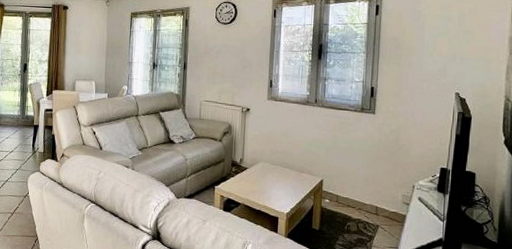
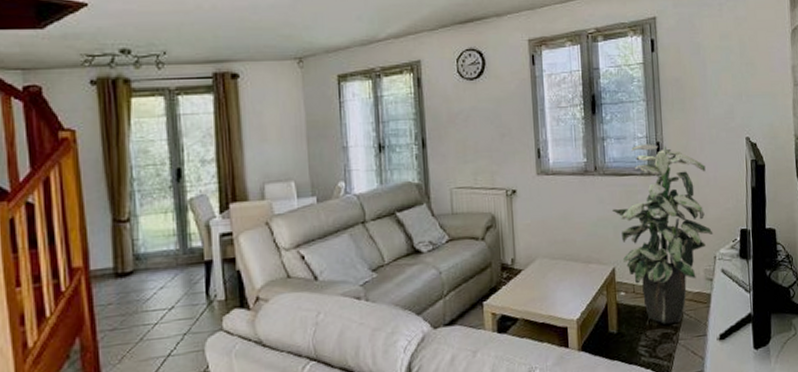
indoor plant: none [325,87,415,233] -> present [611,144,713,324]

